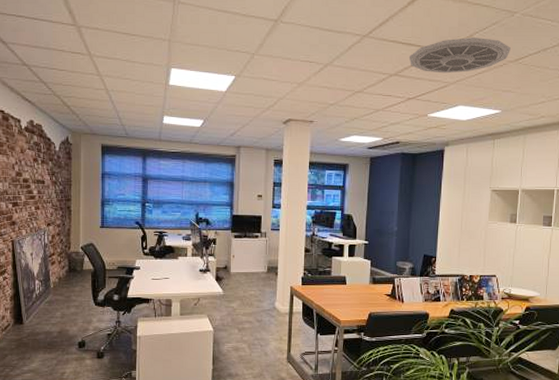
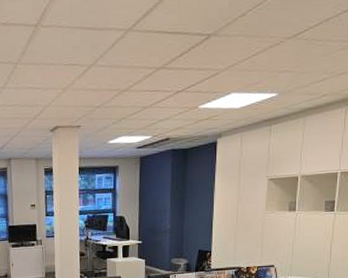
ceiling vent: present [408,37,511,74] -> none [176,15,288,61]

